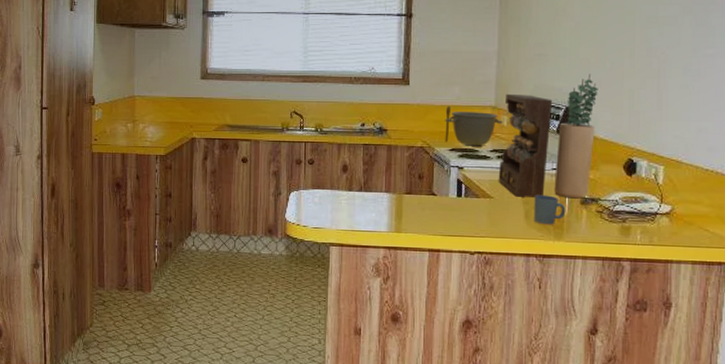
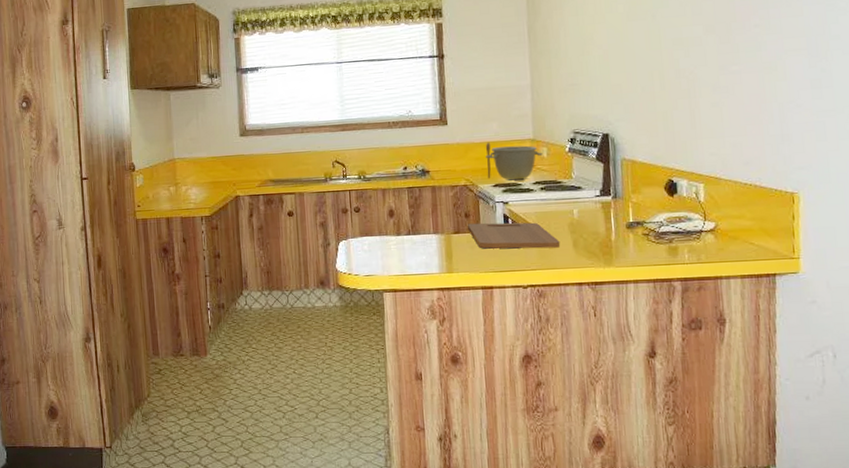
cutting board: none [419,185,512,217] -> present [467,222,561,249]
spice rack: present [498,93,553,197] -> none [542,124,590,227]
mug: present [533,195,566,226] -> none [580,222,613,253]
vase: present [554,73,598,199] -> none [598,99,634,224]

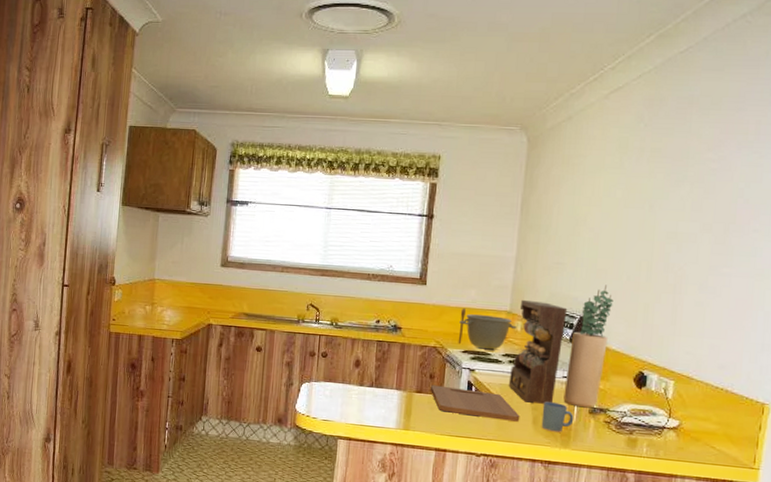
spice rack: none [542,124,590,227] -> present [508,299,568,404]
mug: none [580,222,613,253] -> present [541,401,574,433]
vase: none [598,99,634,224] -> present [563,285,614,409]

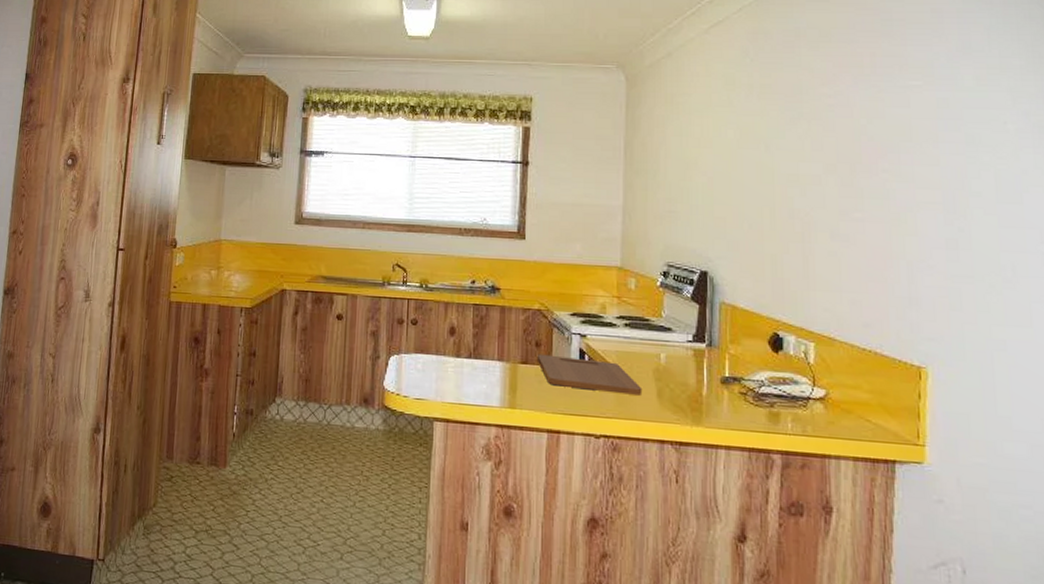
cooking pot: present [458,307,517,350] -> none [565,264,630,312]
spice rack: present [508,299,568,404] -> none [626,253,686,374]
mug: present [541,401,574,433] -> none [667,371,705,408]
vase: present [563,285,614,409] -> none [690,234,736,378]

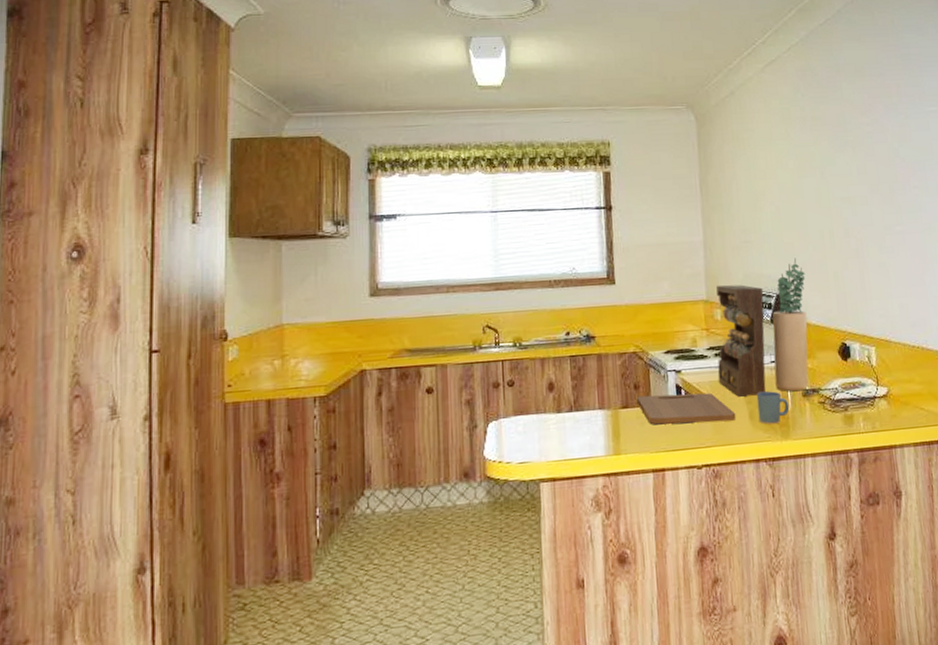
spice rack: none [626,253,686,374] -> present [716,284,766,397]
mug: none [667,371,705,408] -> present [756,391,790,425]
vase: none [690,234,736,378] -> present [772,258,809,392]

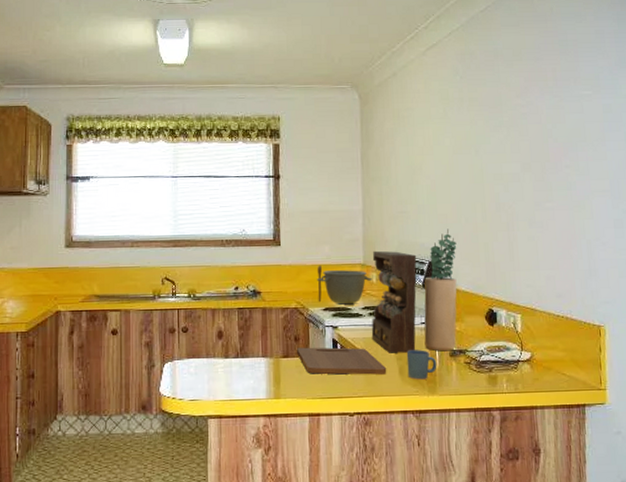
cooking pot: none [656,303,717,346] -> present [317,265,372,305]

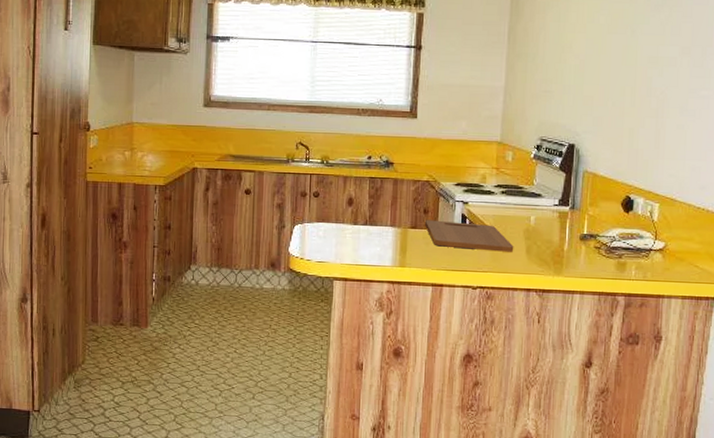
cooking pot: present [317,265,372,305] -> none [450,140,508,182]
spice rack: present [371,250,417,353] -> none [501,129,557,233]
mug: present [406,350,437,381] -> none [534,230,566,262]
vase: present [424,228,457,352] -> none [555,111,600,235]

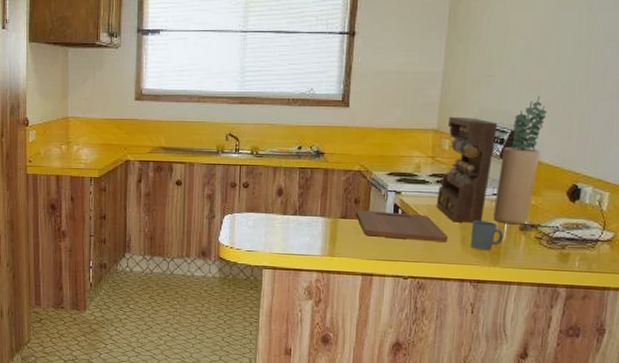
spice rack: none [501,129,557,233] -> present [436,116,498,223]
mug: none [534,230,566,262] -> present [470,220,504,252]
vase: none [555,111,600,235] -> present [493,95,547,225]

